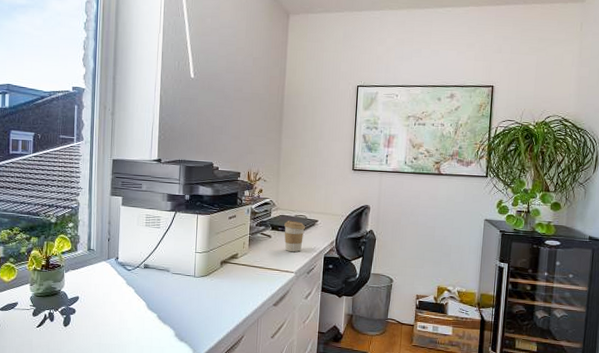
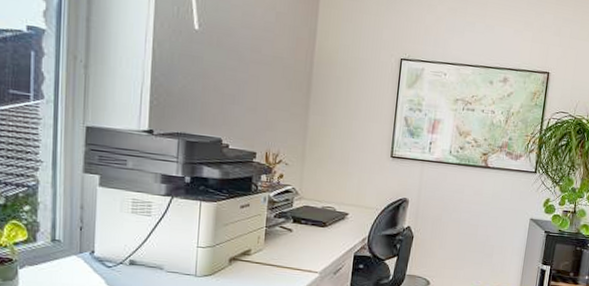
coffee cup: present [284,221,305,252] -> none [308,213,333,249]

